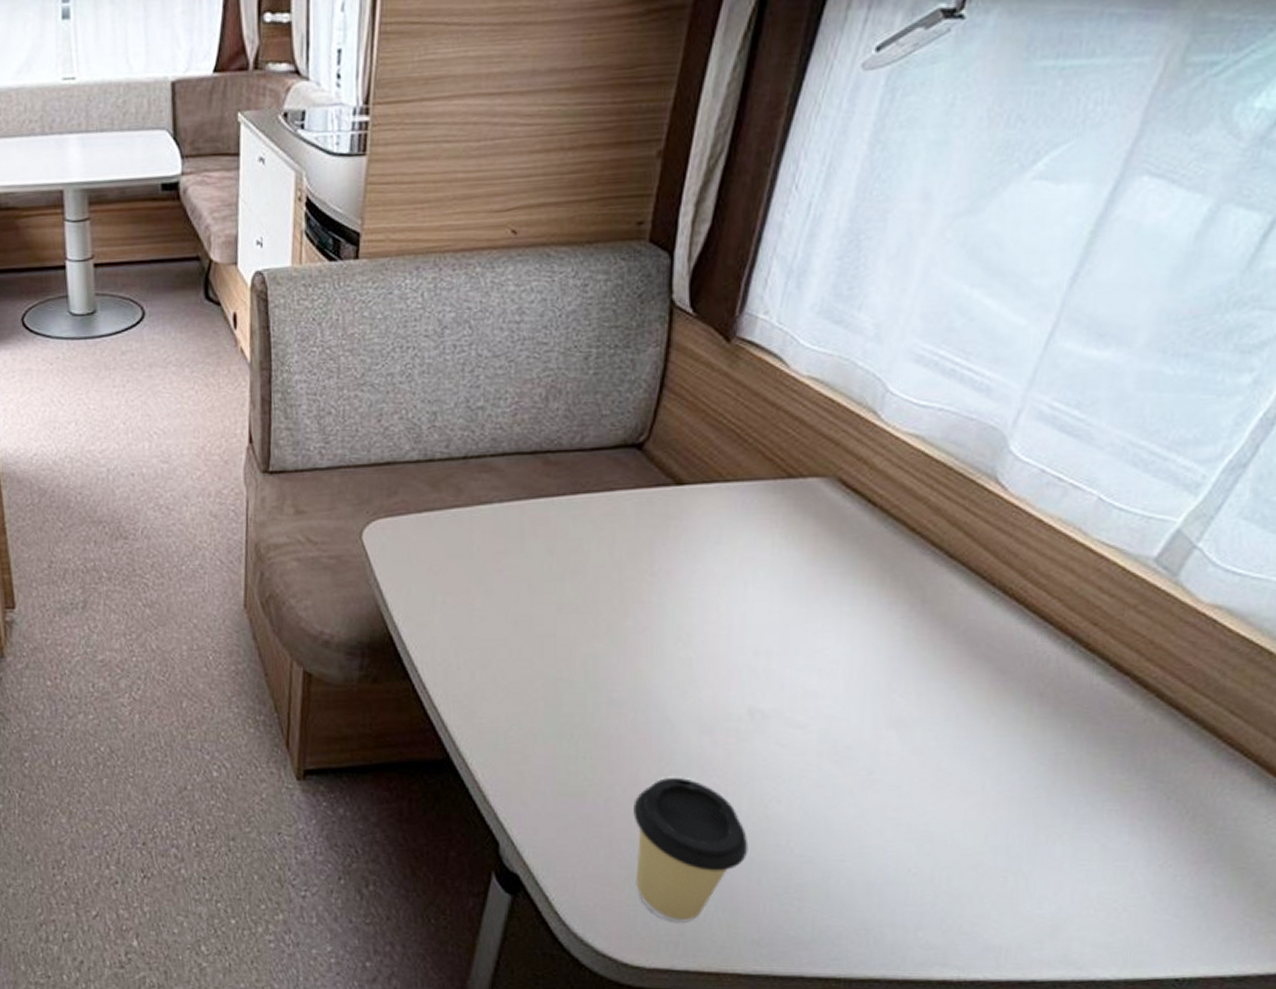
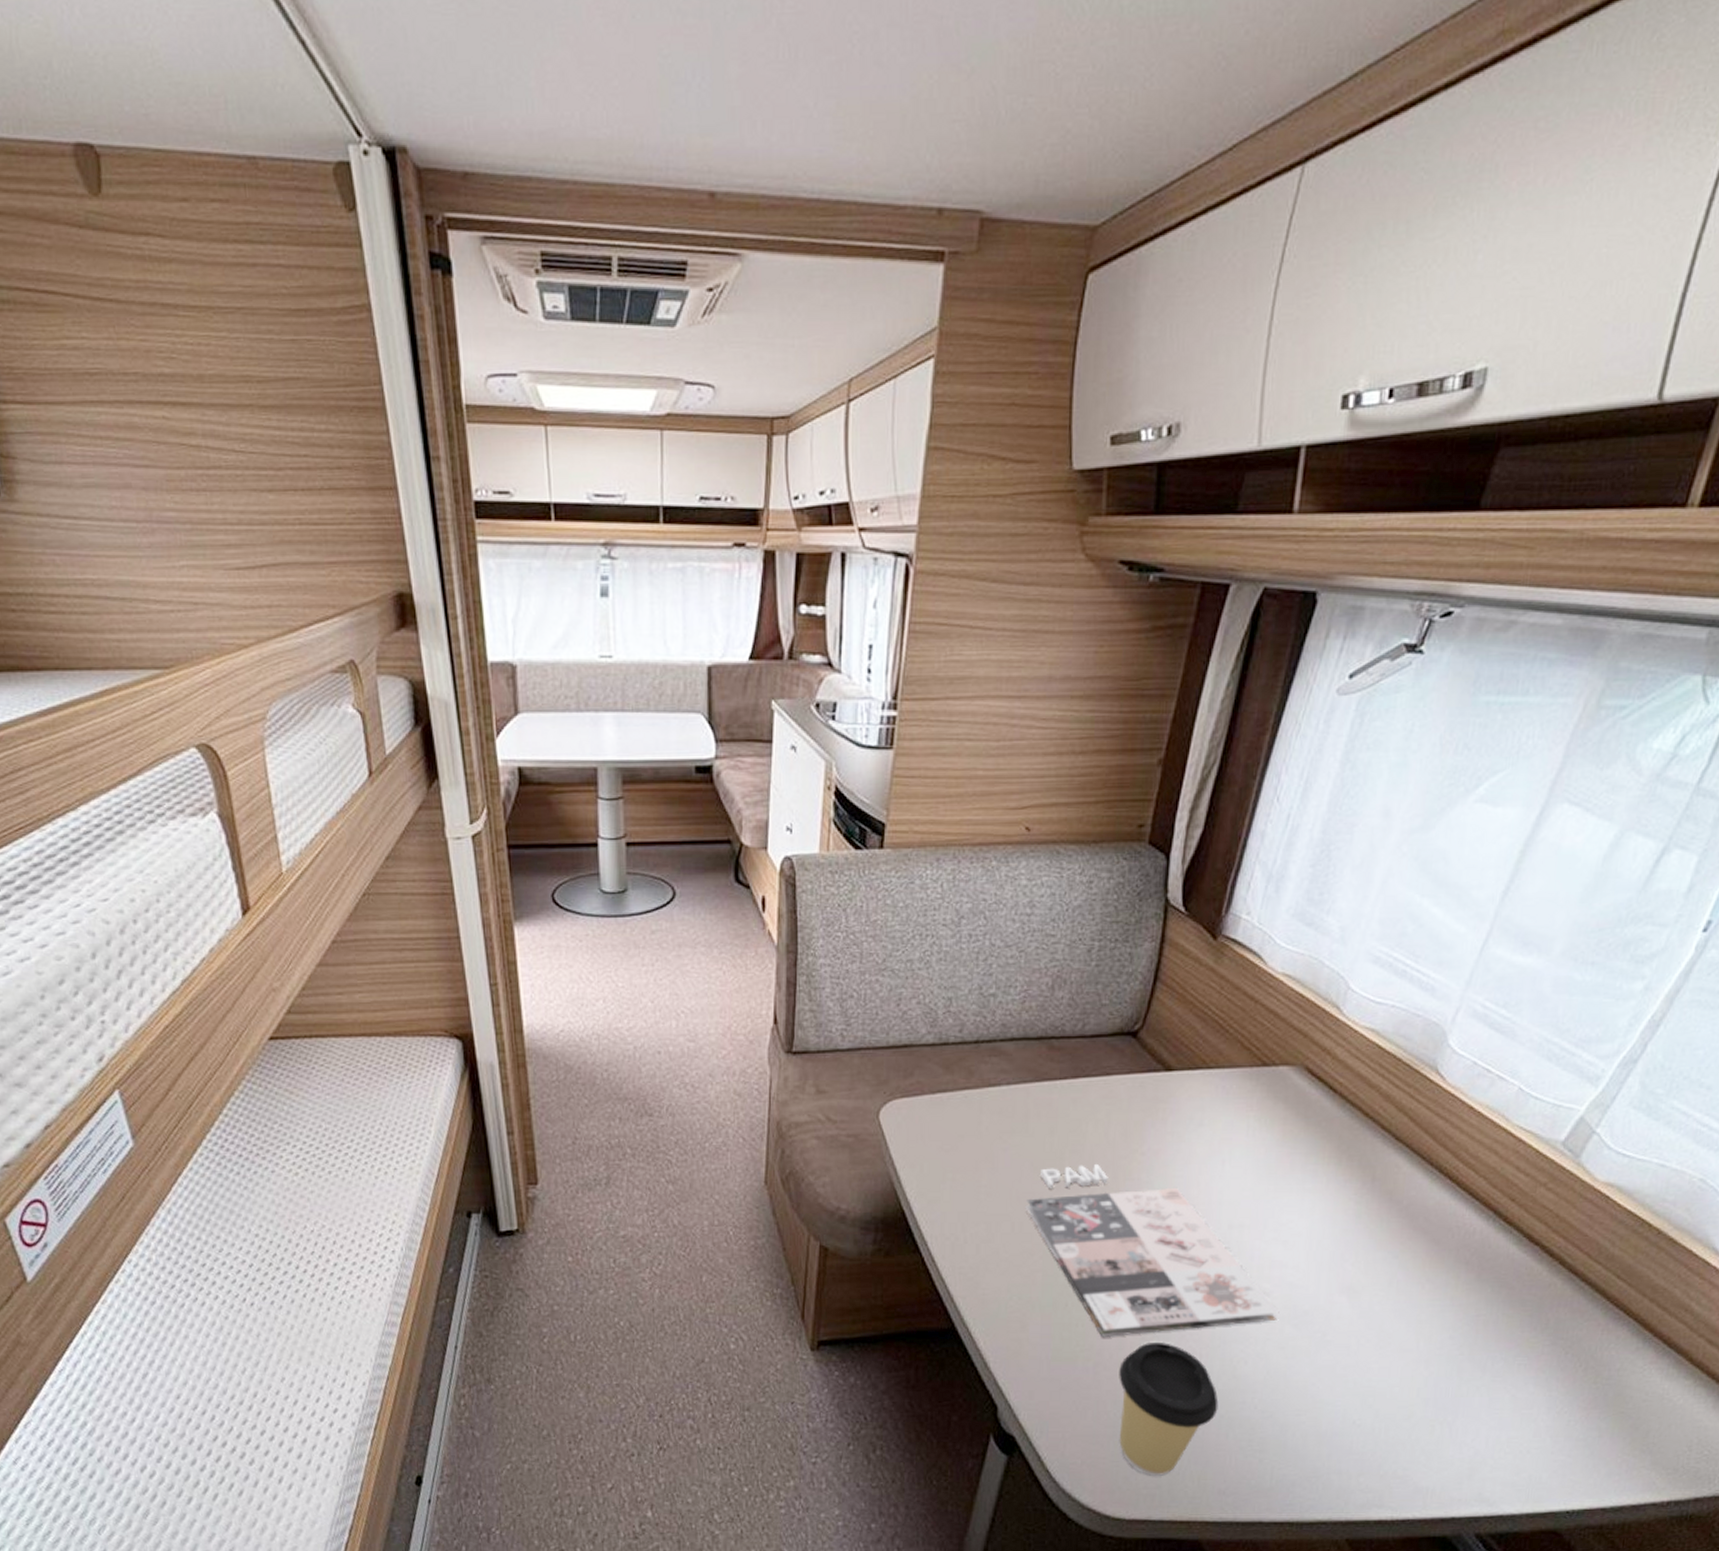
magazine: none [523,586,817,772] -> present [1025,1164,1280,1338]

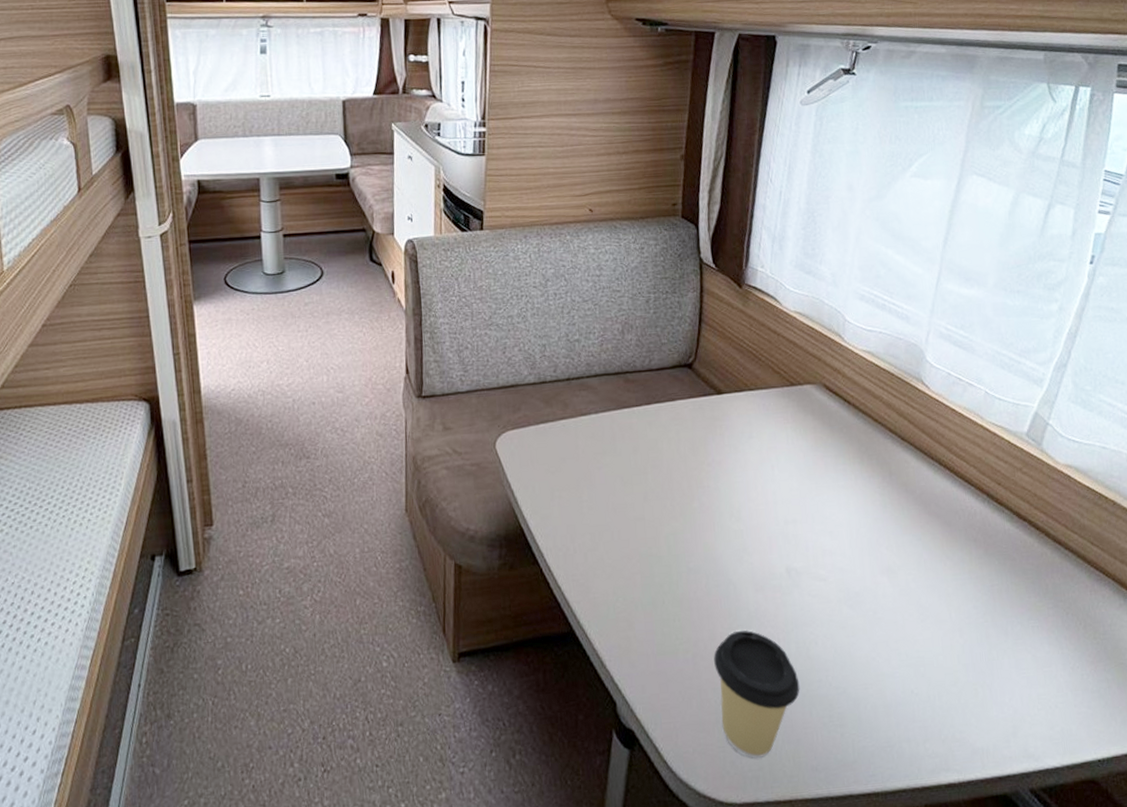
magazine: present [1025,1164,1280,1338] -> none [620,476,836,630]

